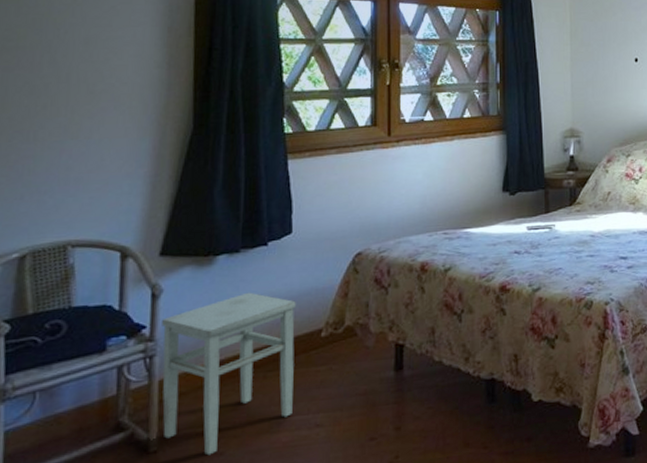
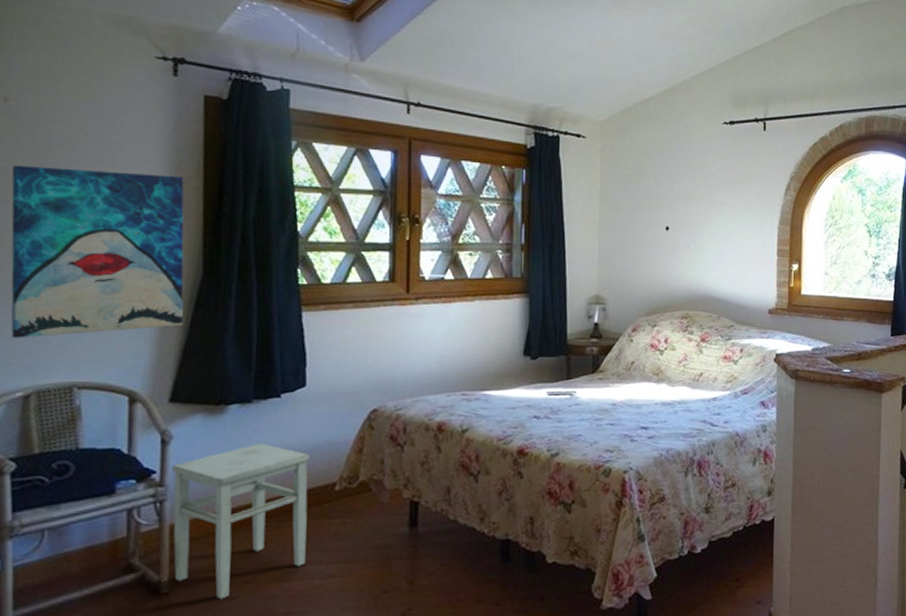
wall art: none [9,33,176,201] -> present [11,164,184,338]

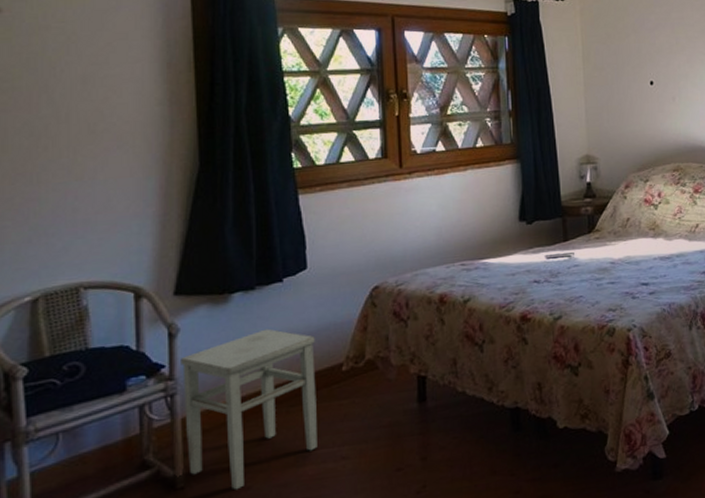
wall art: present [11,164,184,338] -> none [10,71,184,244]

